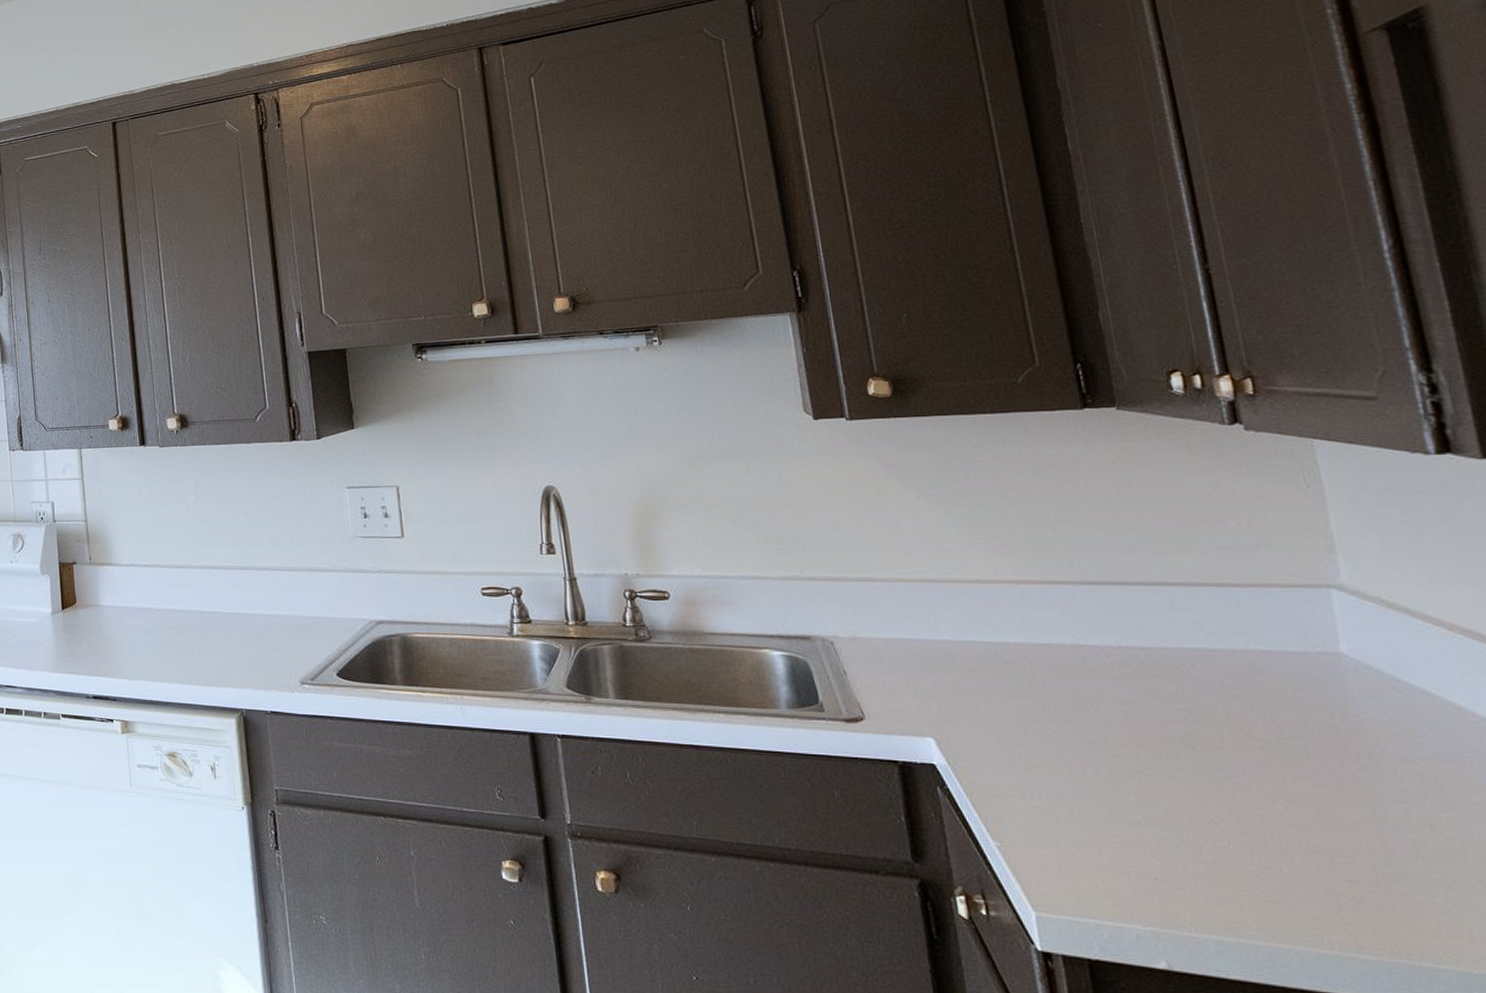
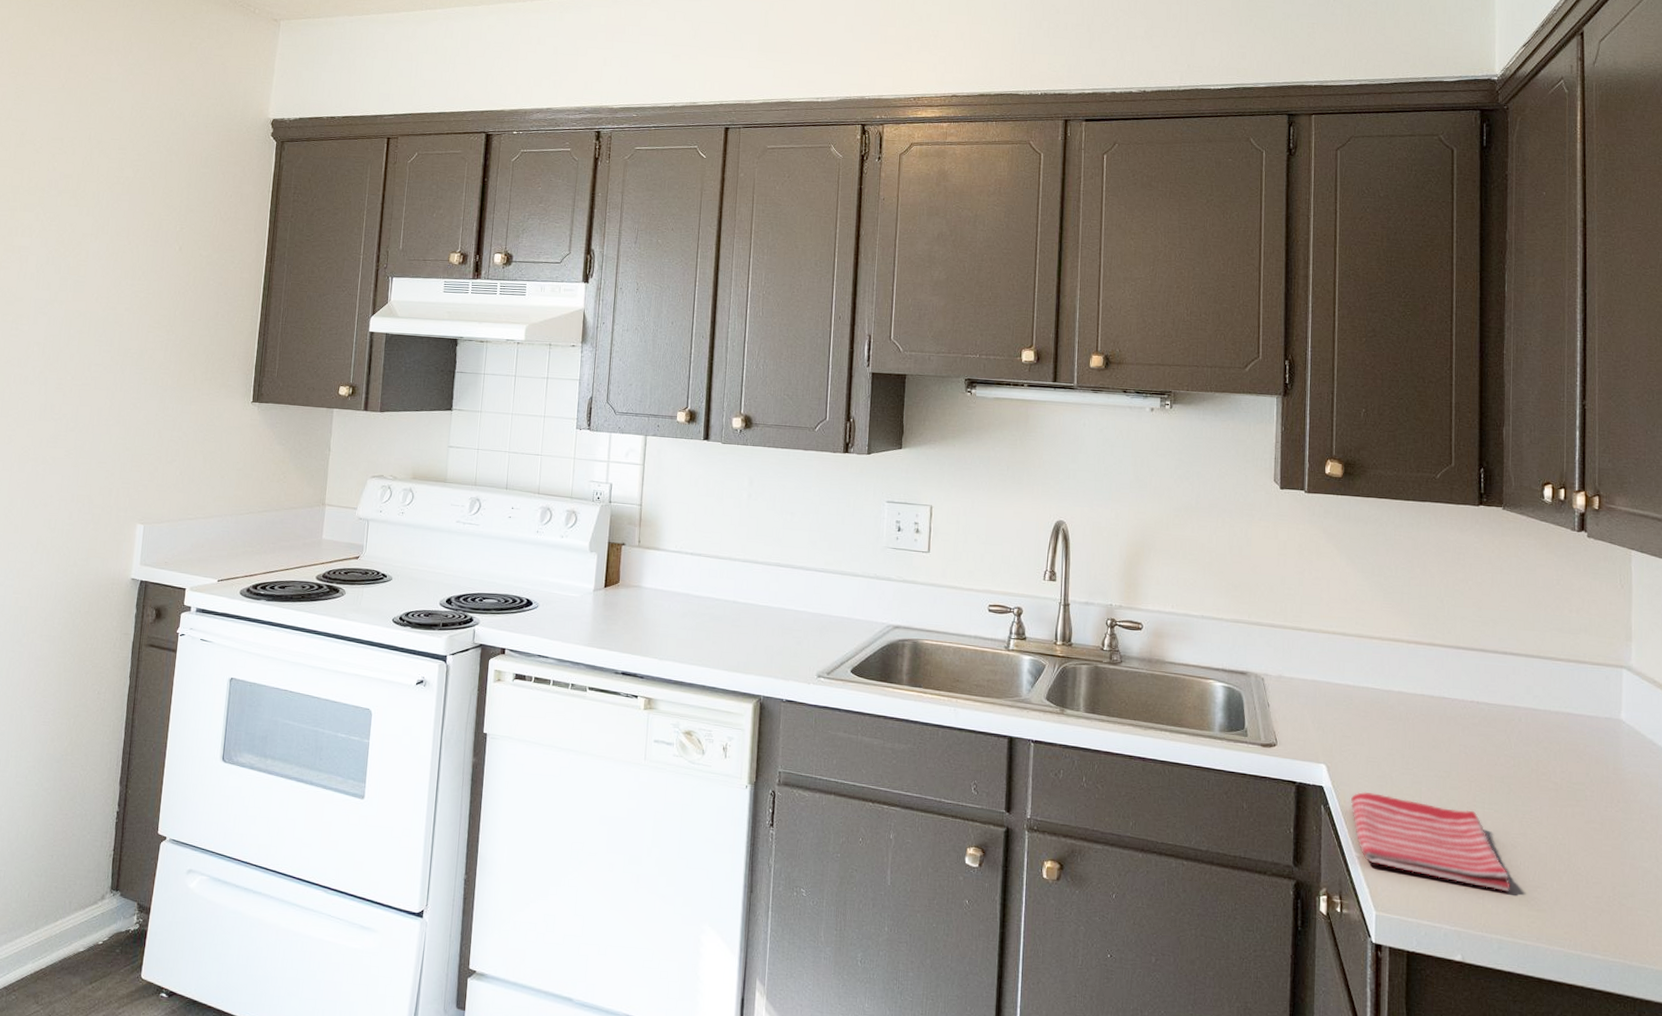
dish towel: none [975,767,1220,880] -> present [1351,791,1510,892]

